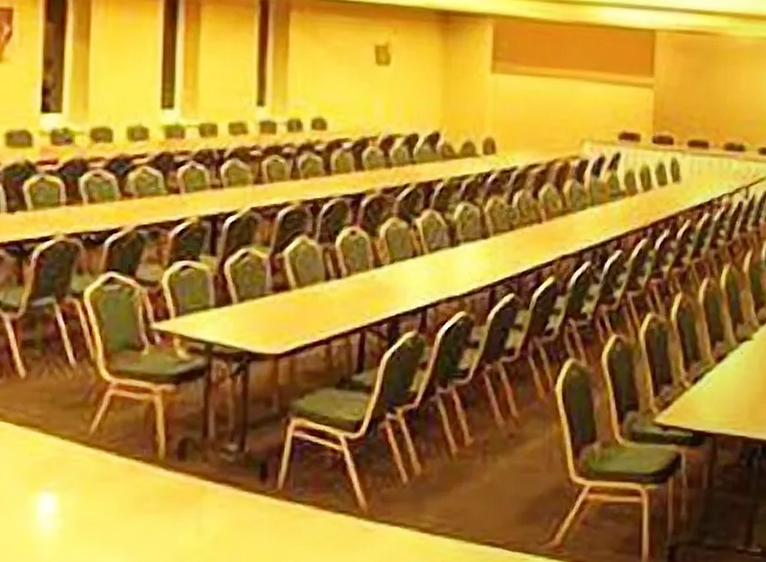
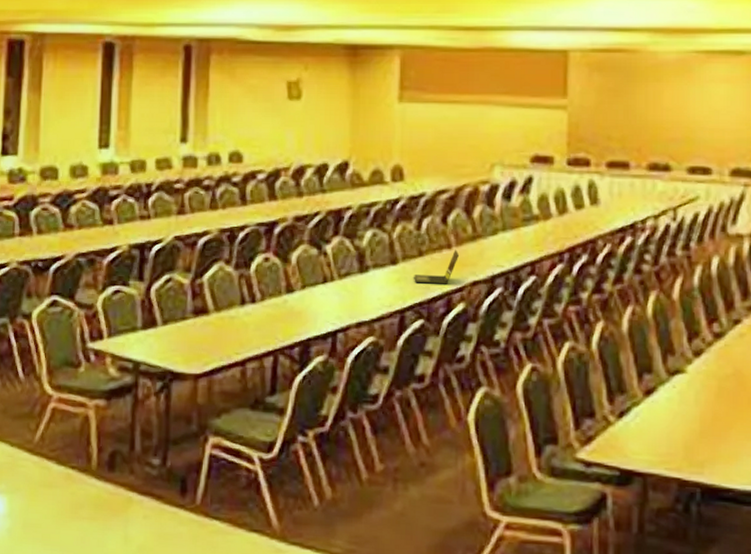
laptop: none [505,223,550,259] -> present [414,249,460,284]

